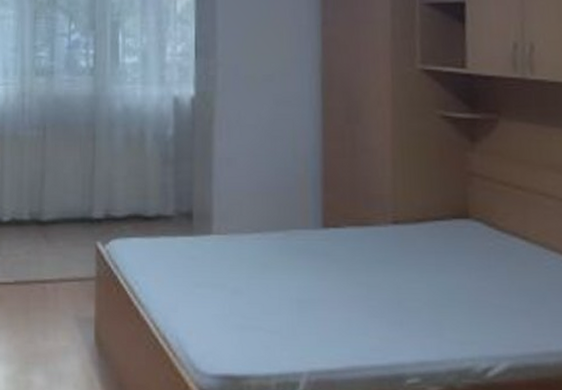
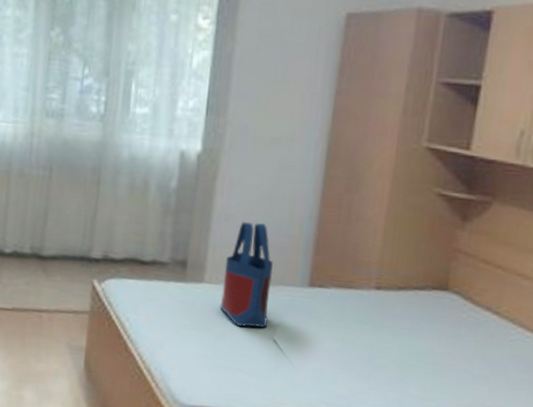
tote bag: none [232,164,284,280] -> present [220,221,273,329]

